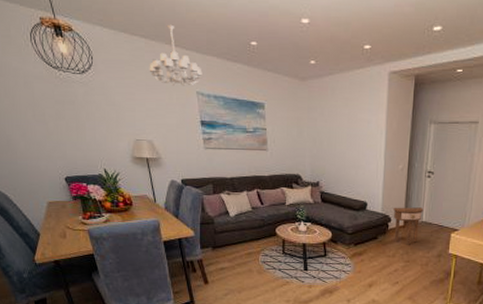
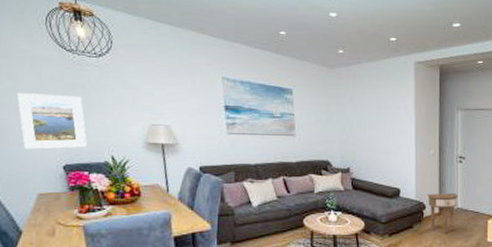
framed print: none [16,110,82,163] -> present [16,93,87,150]
chandelier: present [149,24,202,86] -> none [172,13,229,71]

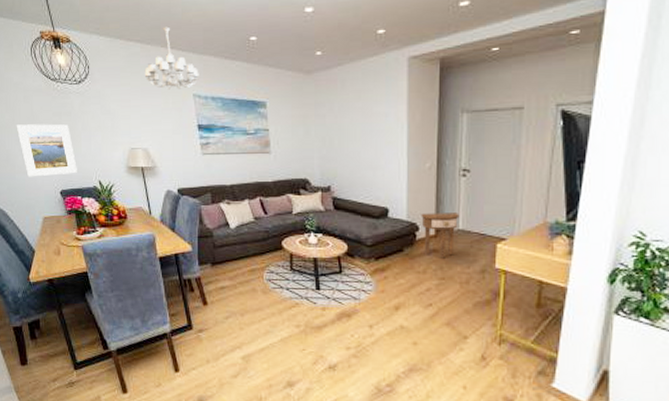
chandelier: none [172,13,229,71] -> present [144,26,199,90]

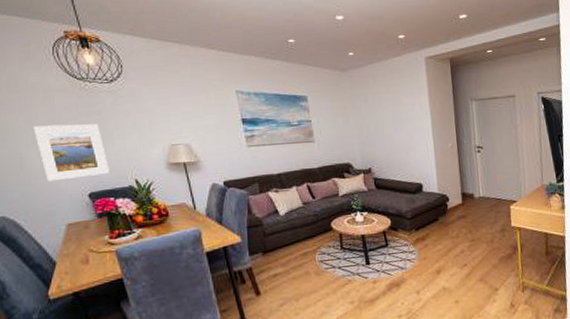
chandelier: present [144,26,199,90] -> none [184,29,241,87]
side table: present [421,213,460,258] -> none [449,183,480,223]

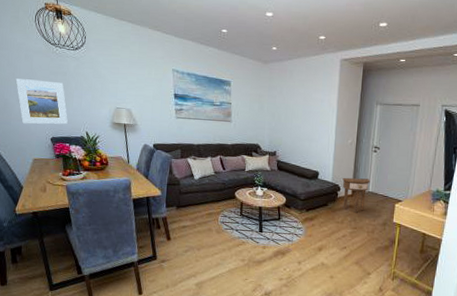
side table: none [449,183,480,223] -> present [342,177,370,213]

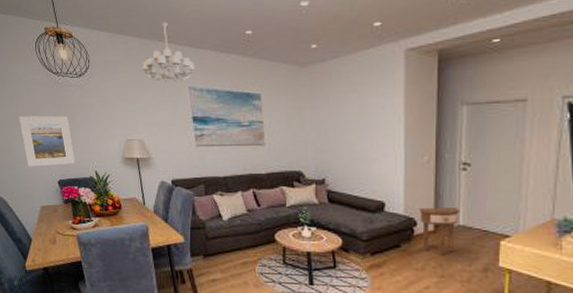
chandelier: none [133,13,179,64] -> present [142,21,195,83]

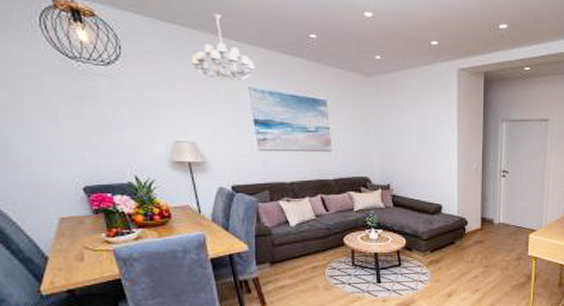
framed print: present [19,115,75,167] -> none [18,107,106,171]
side table: present [419,207,460,255] -> none [469,208,501,249]

